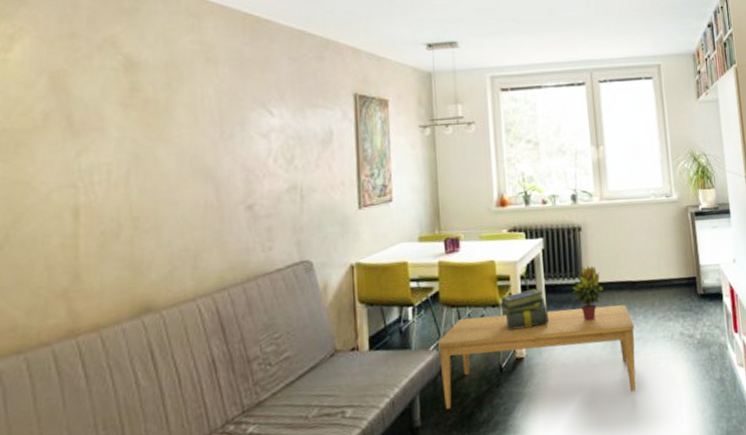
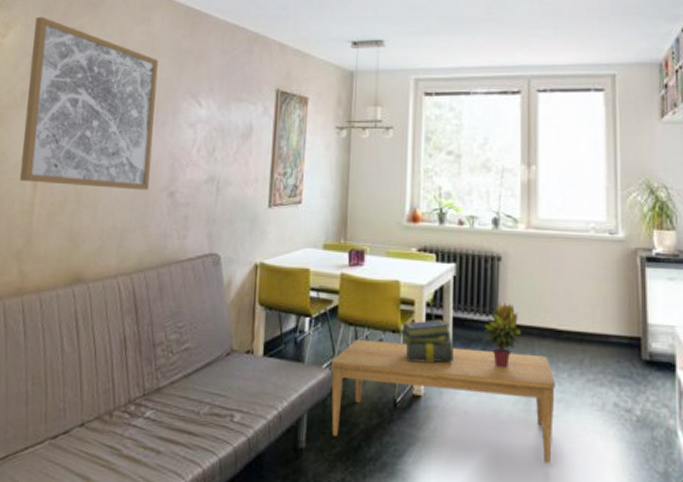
wall art: none [49,27,222,213] -> present [19,16,159,191]

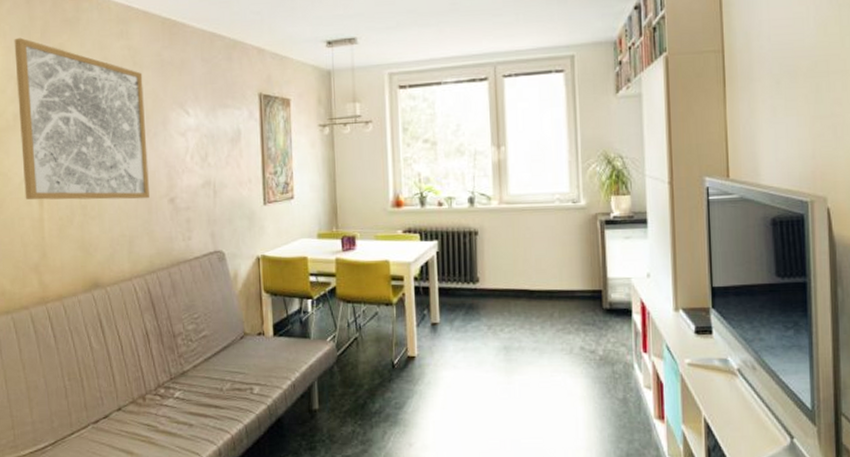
coffee table: present [331,339,555,464] -> none [334,313,530,401]
stack of books: present [403,319,454,363] -> none [395,290,441,329]
potted plant: present [483,302,521,368] -> none [465,271,499,327]

